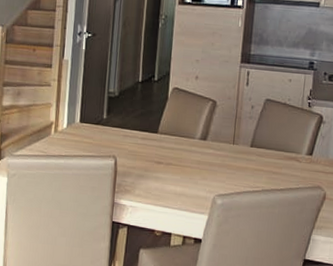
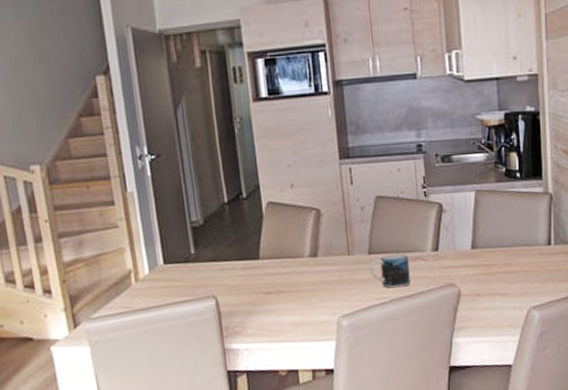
mug: none [248,150,285,181] -> present [369,253,410,288]

